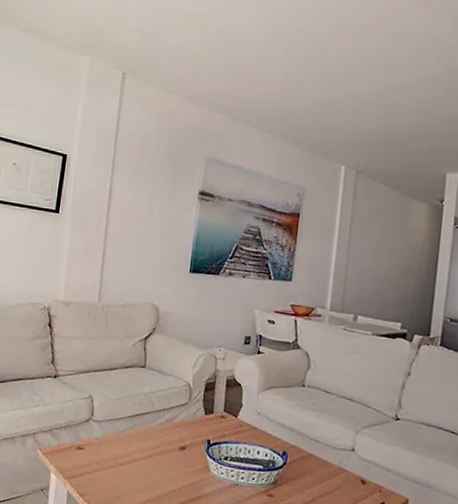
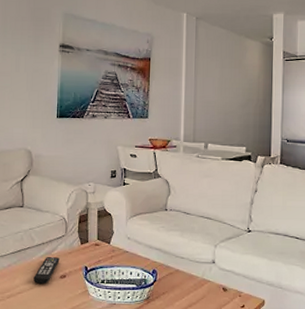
remote control: none [150,425,181,454] -> present [34,257,60,284]

